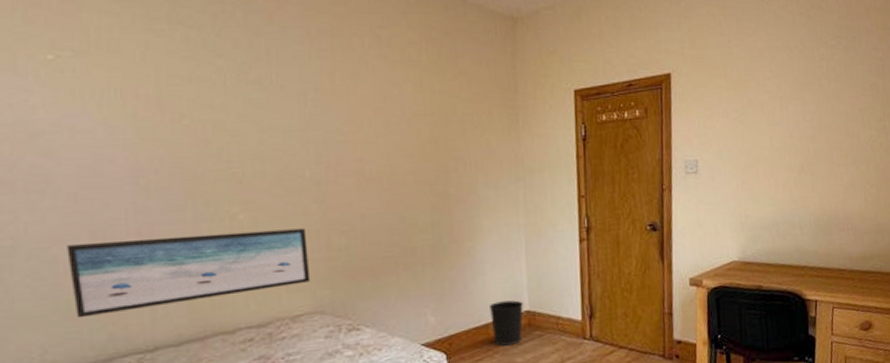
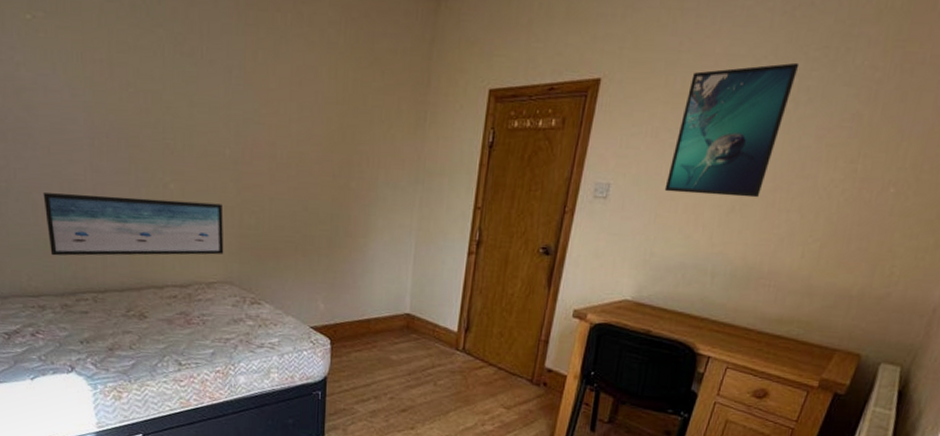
wastebasket: present [490,300,523,346] -> none [373,300,405,343]
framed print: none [744,50,823,161] -> present [664,62,800,198]

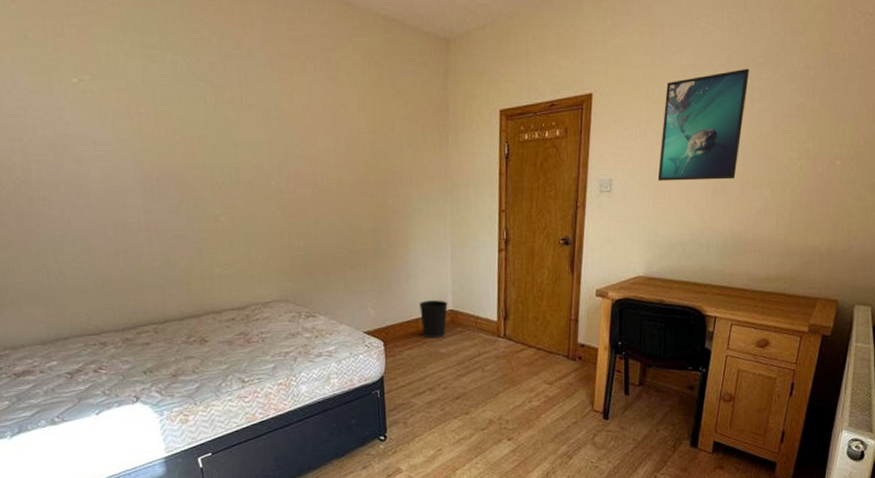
wall art: present [43,193,224,256] -> none [98,230,277,294]
wastebasket: none [373,300,405,343] -> present [419,300,448,338]

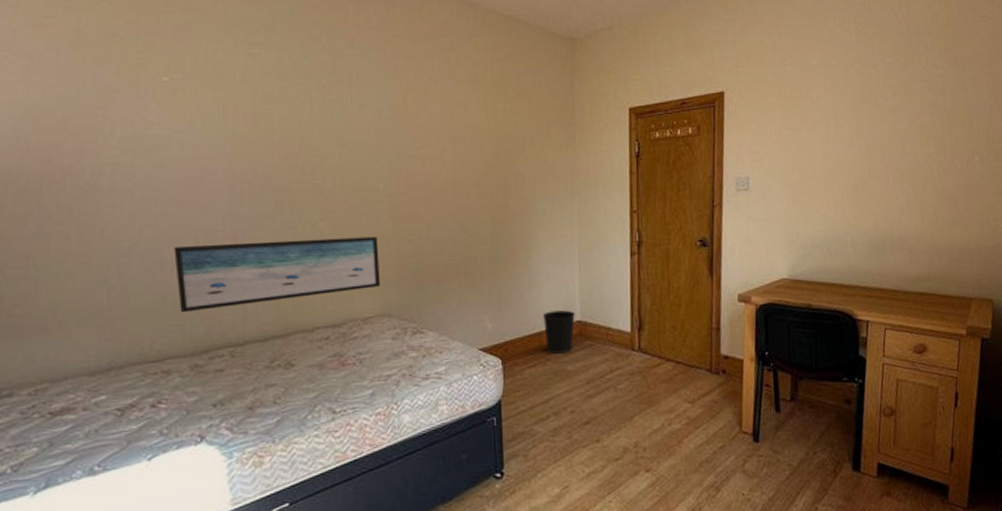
wall art: none [98,230,277,294] -> present [174,236,381,313]
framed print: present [657,68,750,181] -> none [796,67,880,179]

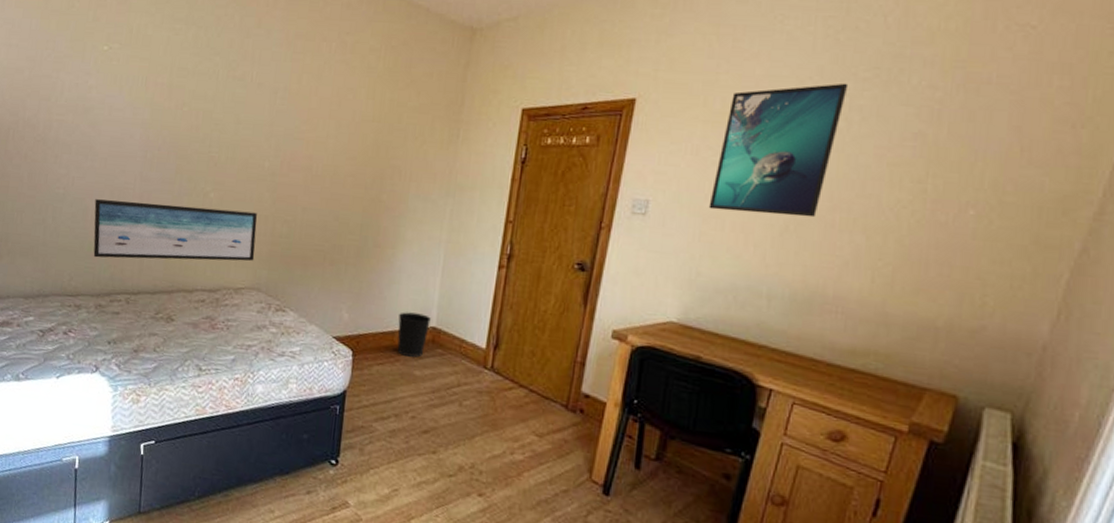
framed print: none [796,67,880,179] -> present [708,83,849,218]

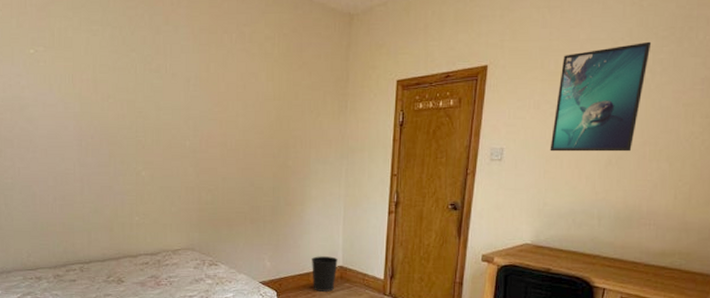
wall art: present [93,199,258,261] -> none [41,184,186,236]

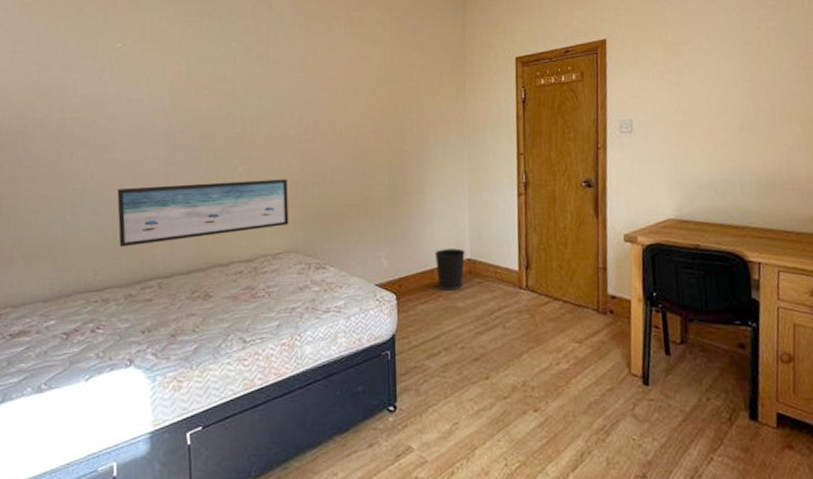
wall art: none [41,184,186,236] -> present [117,179,289,248]
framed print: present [550,41,652,152] -> none [679,10,762,121]

